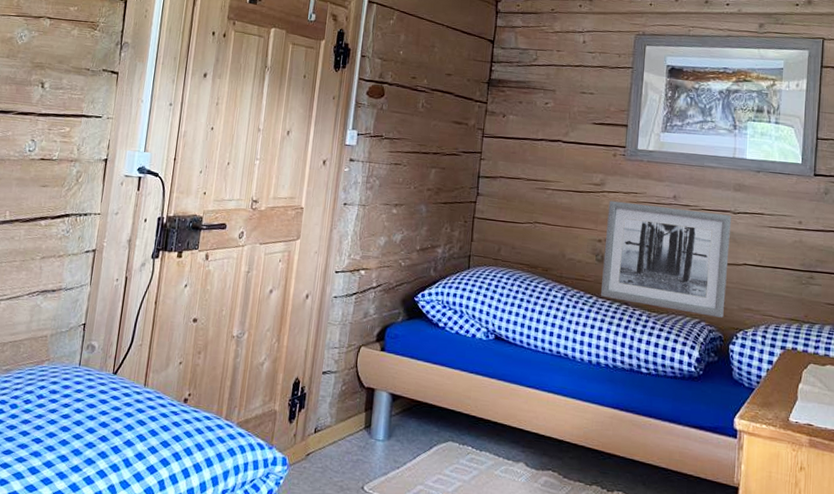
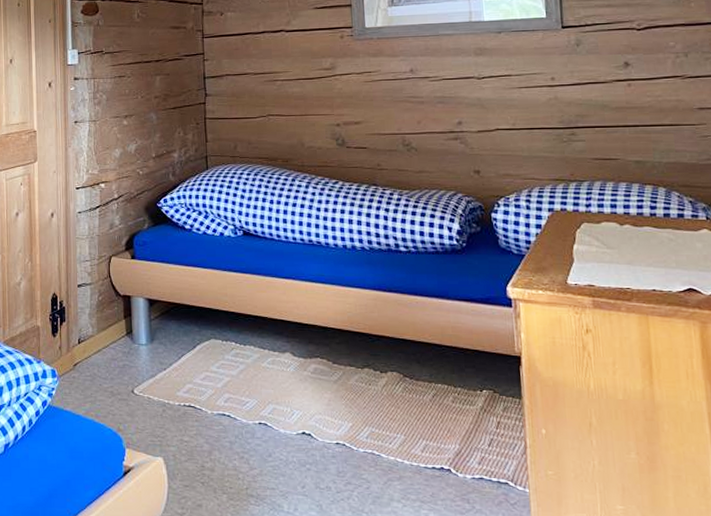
wall art: present [601,200,732,318] -> none [342,81,481,187]

